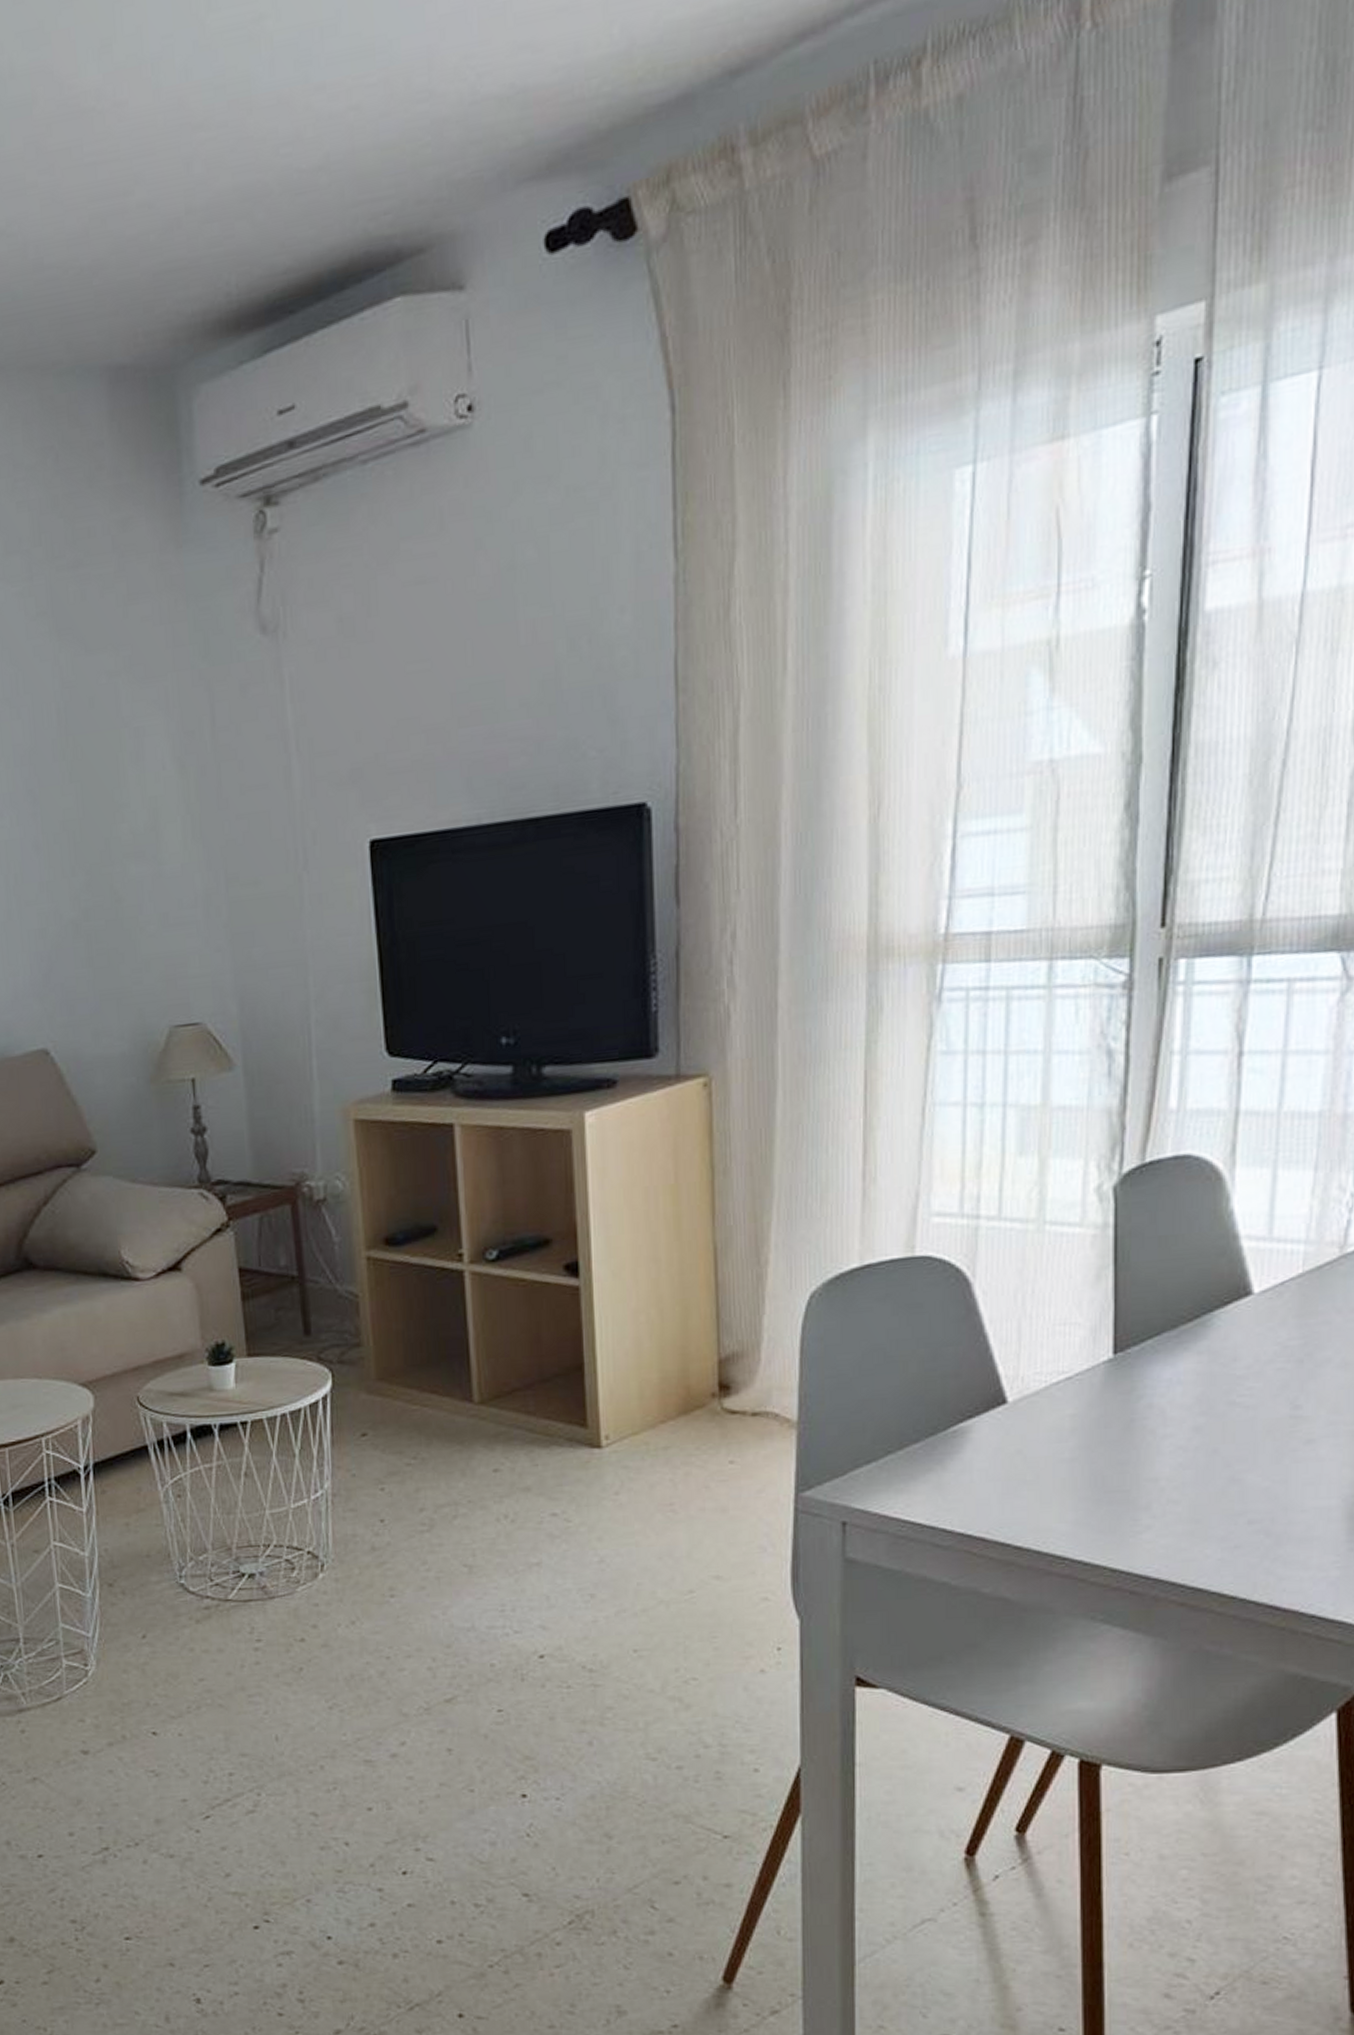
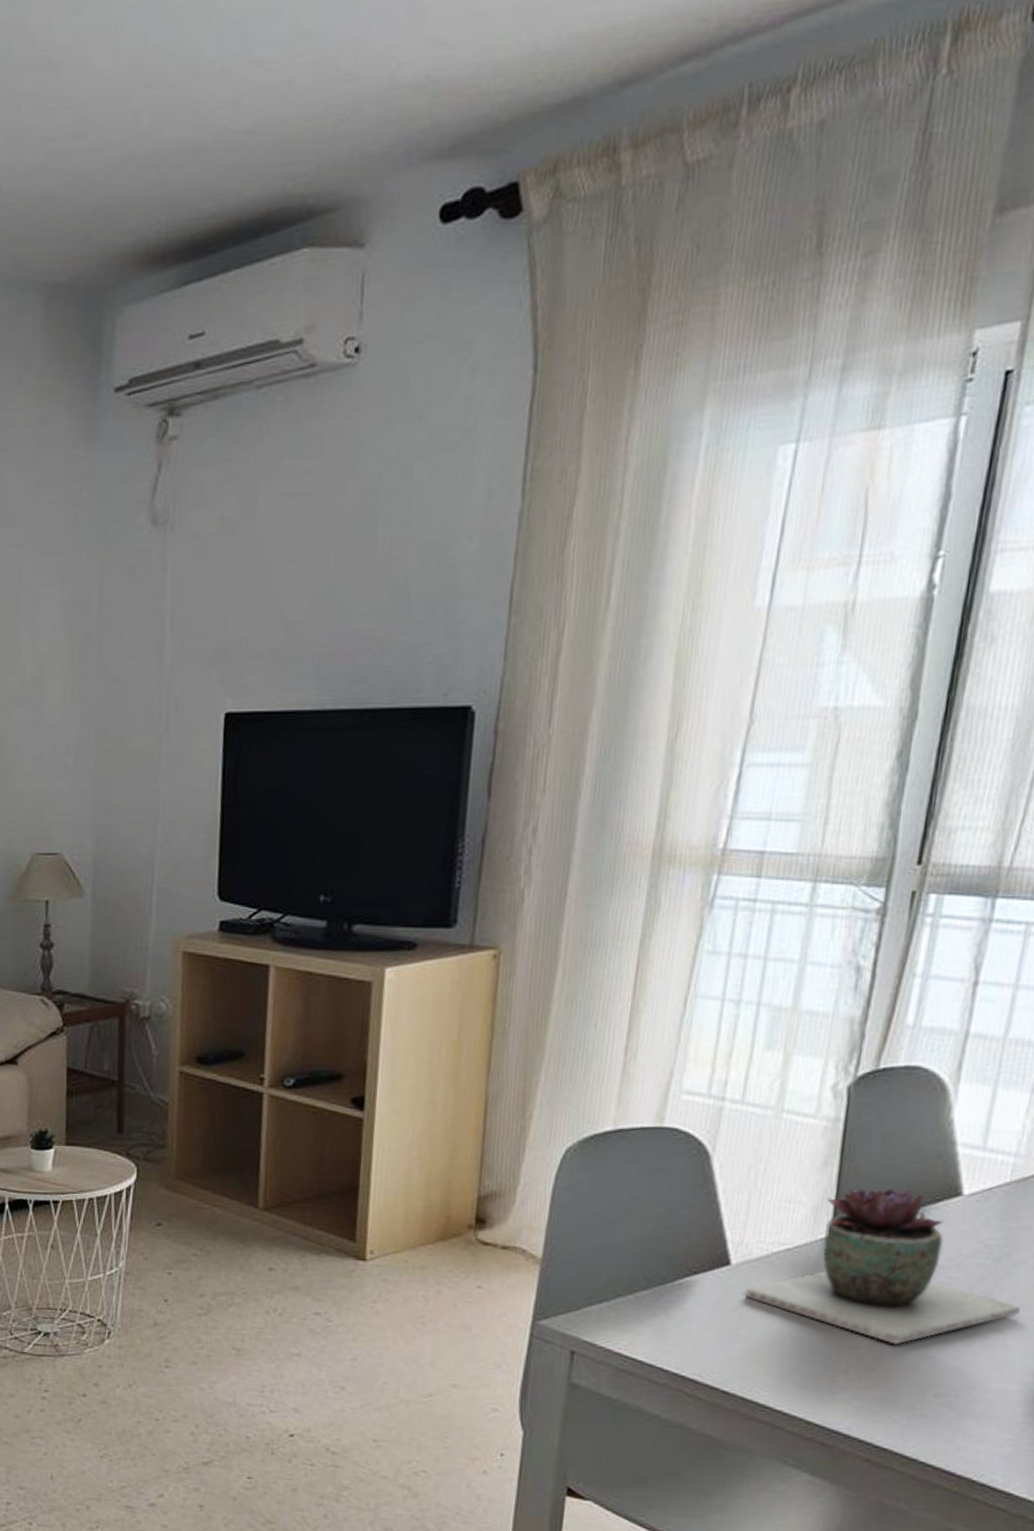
succulent plant: none [1027,1294,1330,1471] -> present [744,1188,1020,1345]

